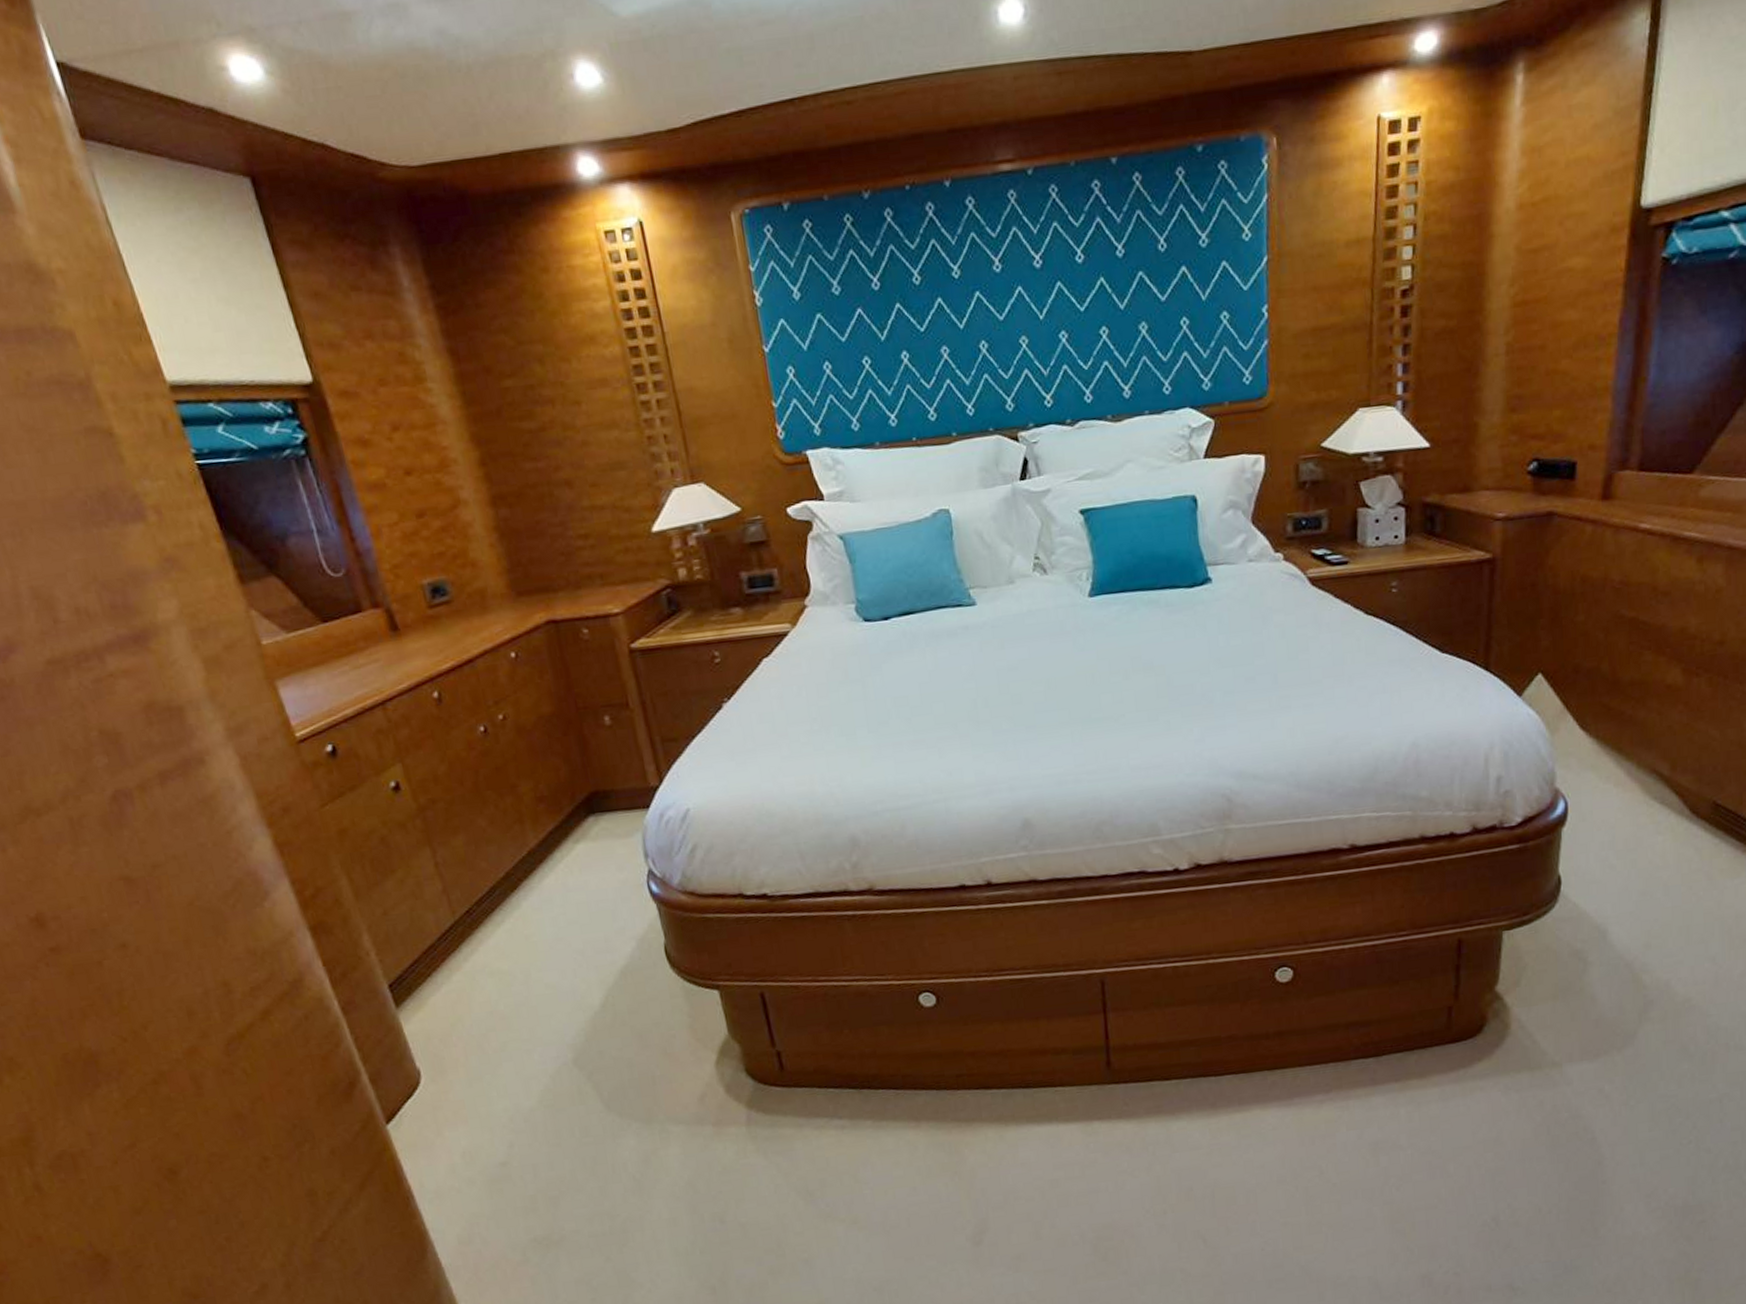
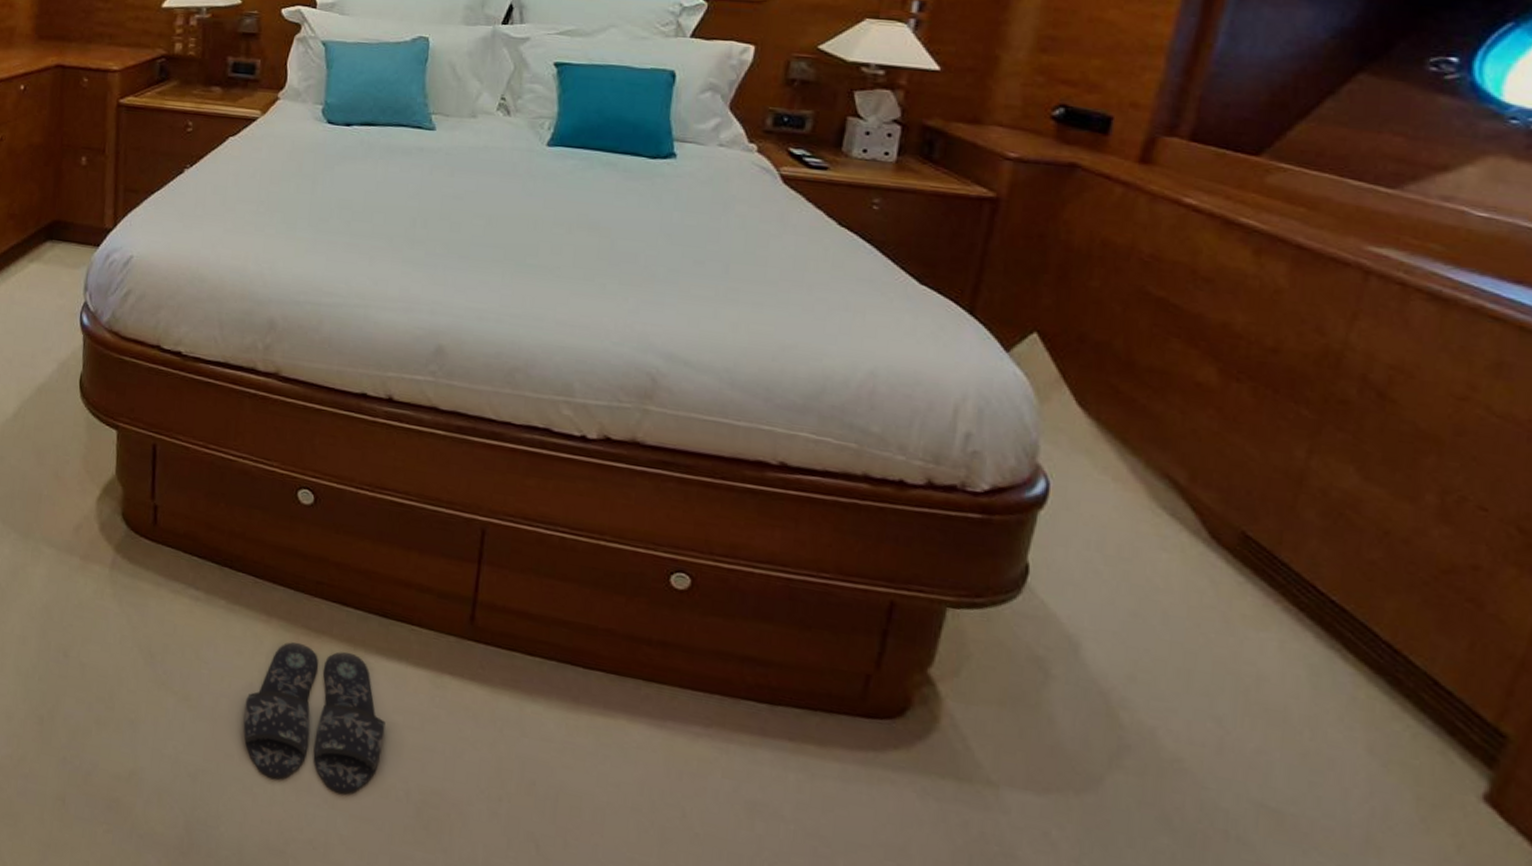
slippers: none [913,1130,1051,1266] -> present [243,642,386,795]

